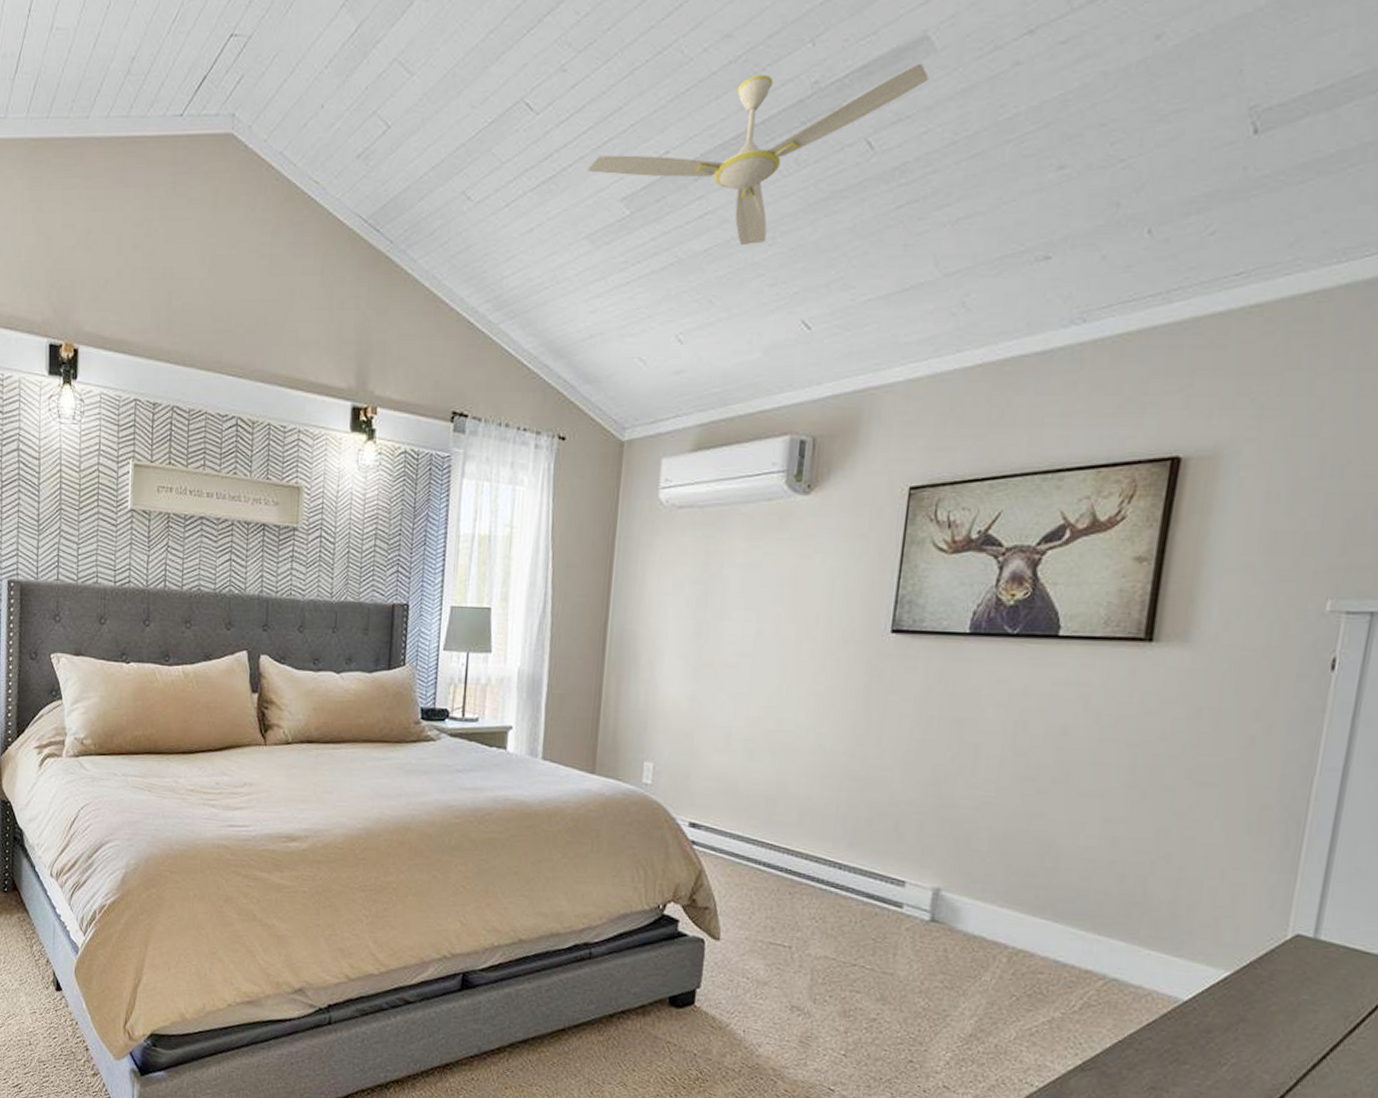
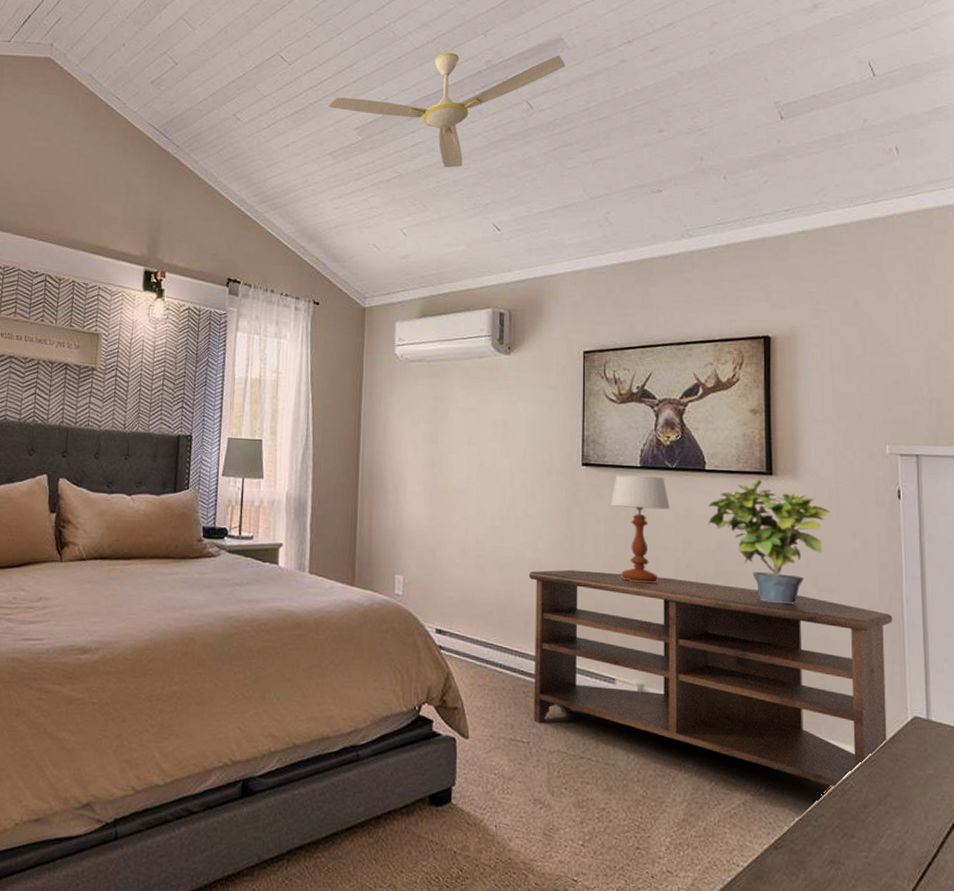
tv stand: none [799,757,1292,1009] -> present [528,569,893,787]
table lamp: none [923,643,1004,774] -> present [610,475,670,584]
potted plant: none [1053,646,1226,800] -> present [707,479,829,604]

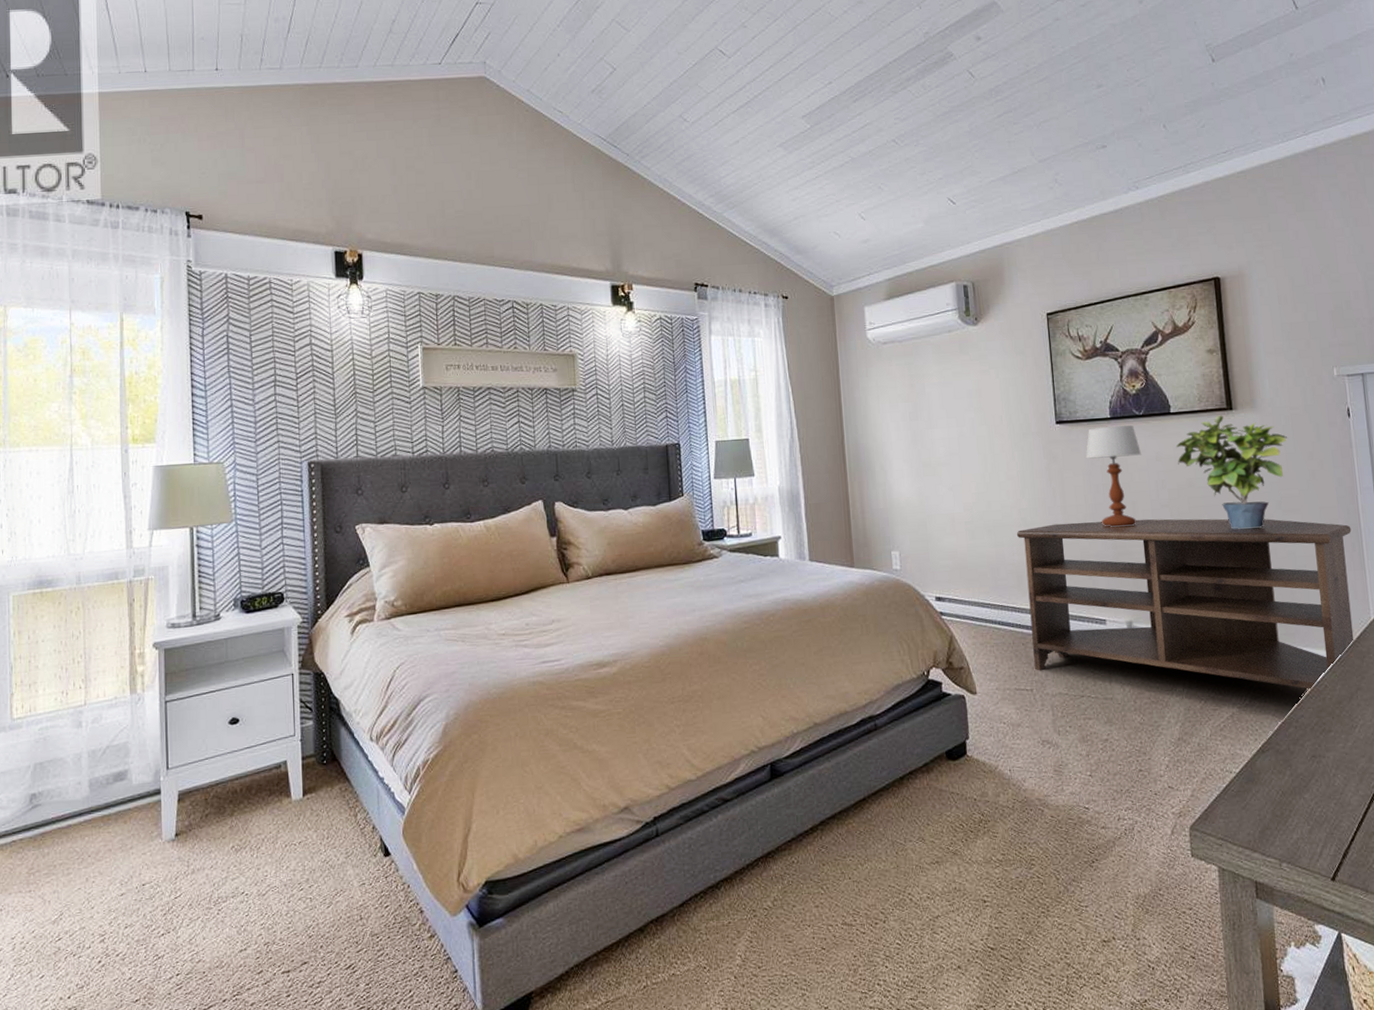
ceiling fan: present [328,52,565,168] -> none [773,20,1002,147]

